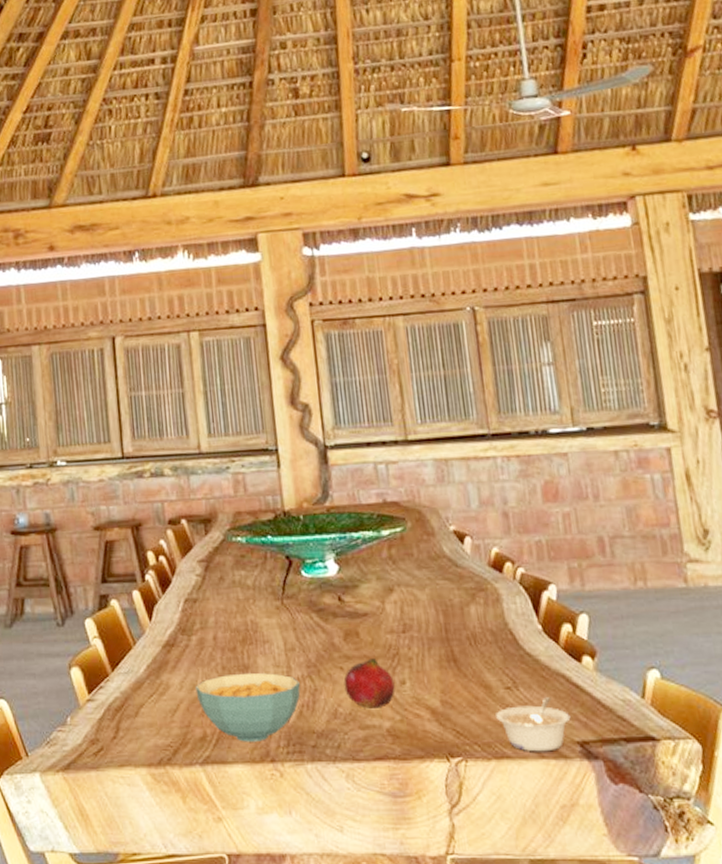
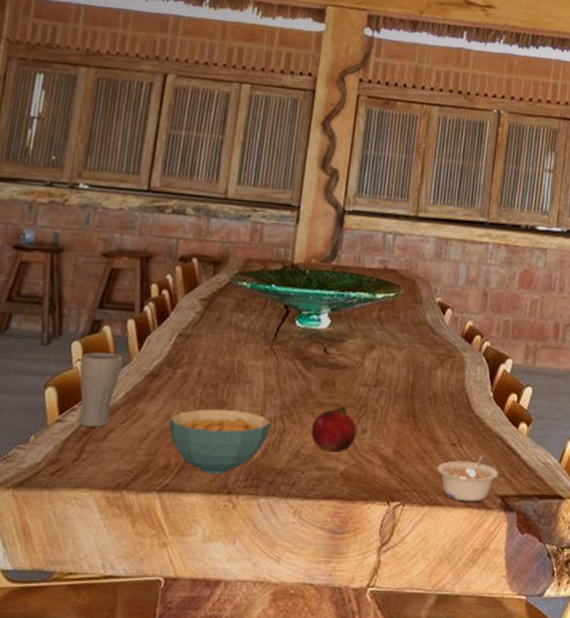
drinking glass: none [97,626,138,704] -> present [77,352,123,427]

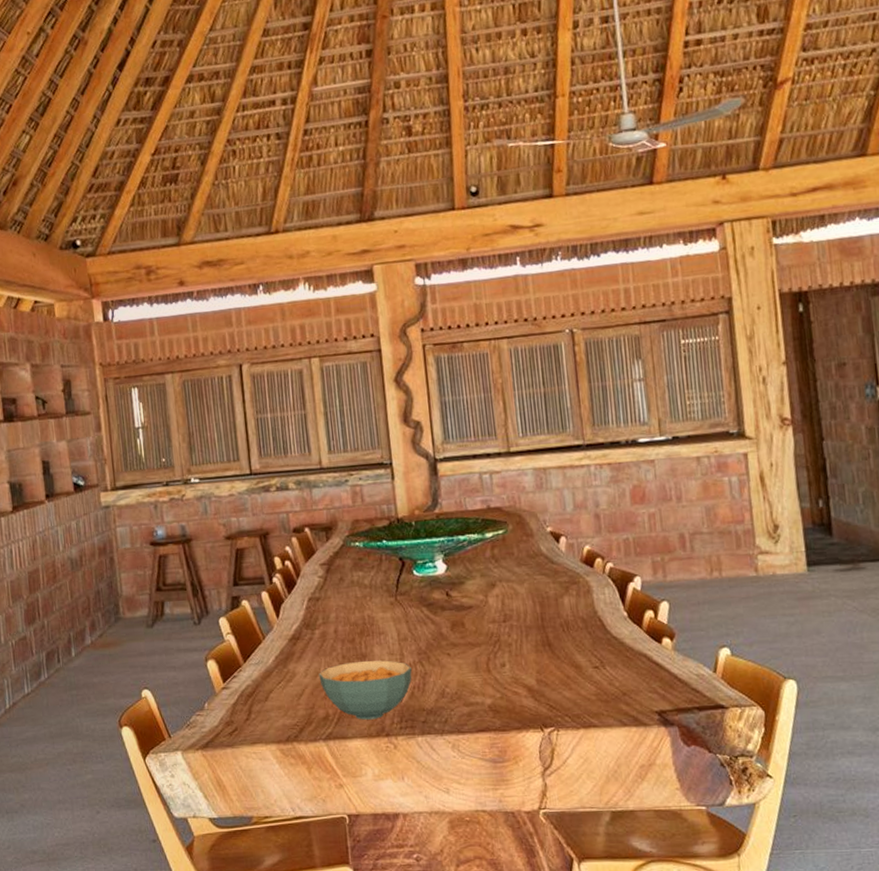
drinking glass: present [77,352,123,427] -> none [230,623,267,691]
fruit: present [310,407,357,453] -> none [450,645,496,689]
legume: present [437,455,499,502] -> none [585,674,651,721]

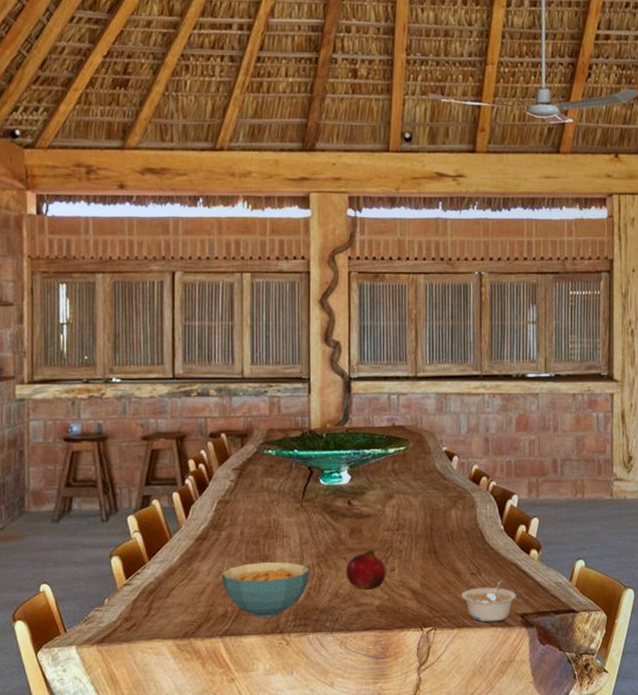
fruit: none [450,645,496,689] -> present [346,550,386,591]
legume: none [585,674,651,721] -> present [462,581,517,622]

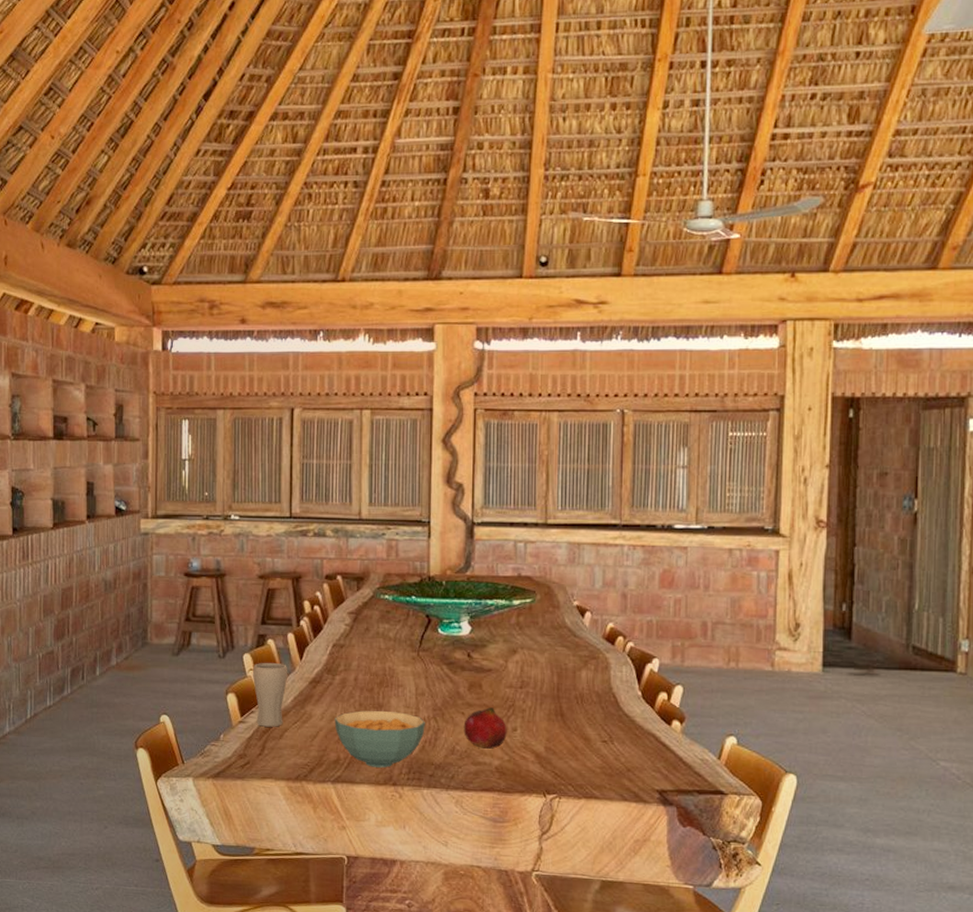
drinking glass: none [138,522,174,587] -> present [253,662,288,727]
legume: present [462,581,517,622] -> none [591,752,654,796]

